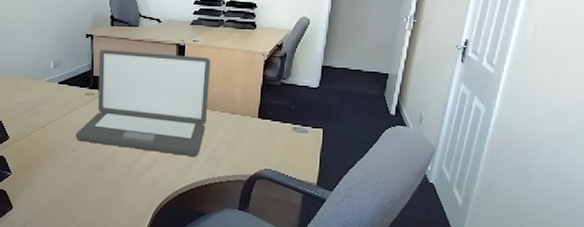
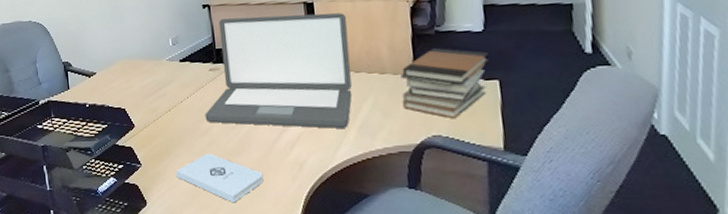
notepad: none [43,168,121,213] -> present [176,154,264,203]
book stack: none [245,97,319,157] -> present [401,48,490,119]

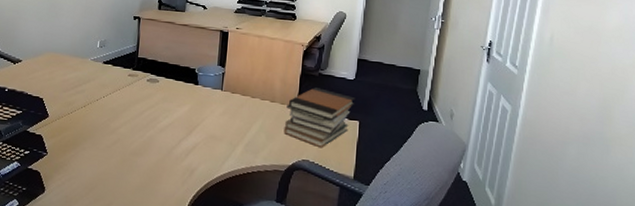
notepad: present [176,154,264,203] -> none [78,150,158,199]
laptop: present [205,13,352,129] -> none [116,32,253,144]

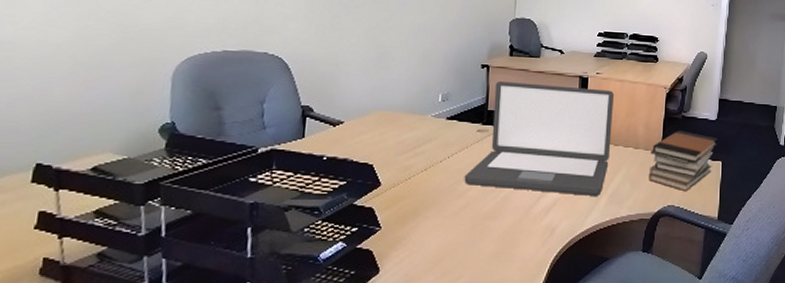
laptop: none [116,32,253,144] -> present [464,82,615,196]

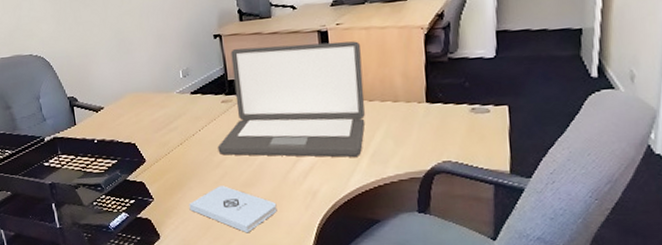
notepad: none [420,217,515,269] -> present [189,186,277,233]
book stack: present [648,130,718,192] -> none [413,75,500,145]

